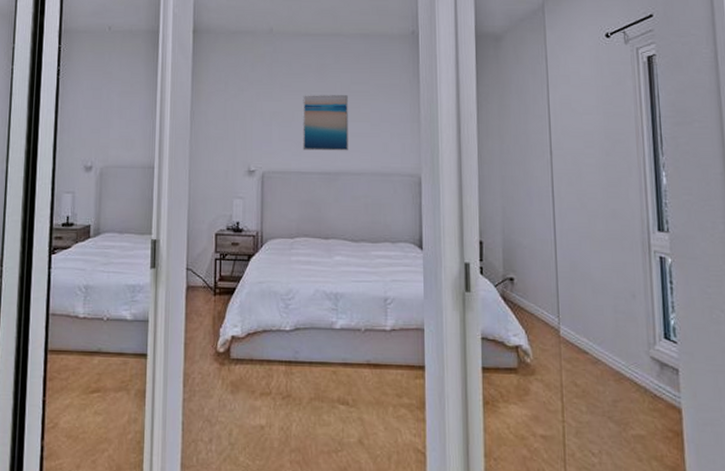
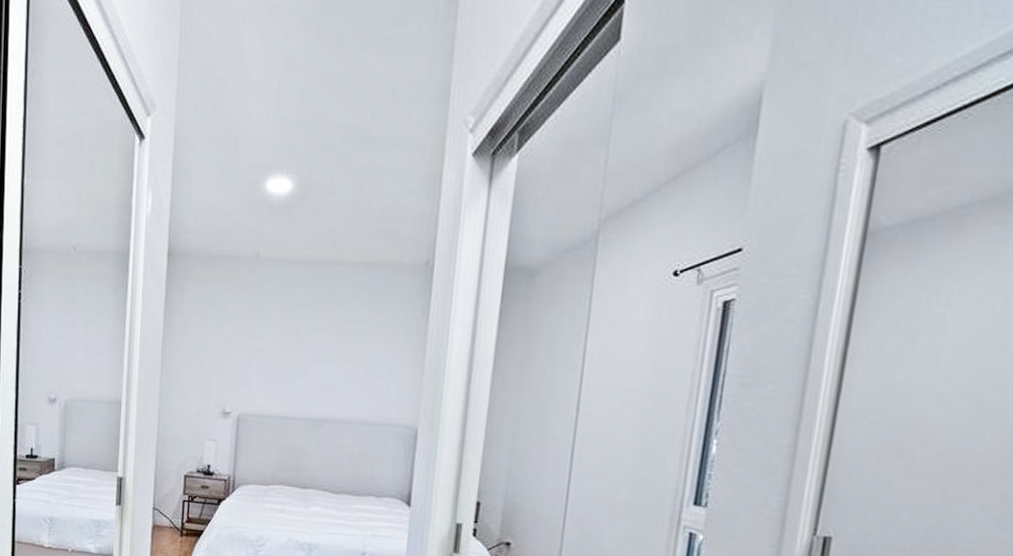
wall art: present [303,95,348,151] -> none [285,331,342,396]

